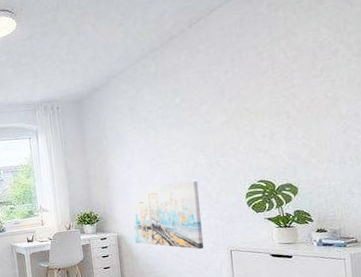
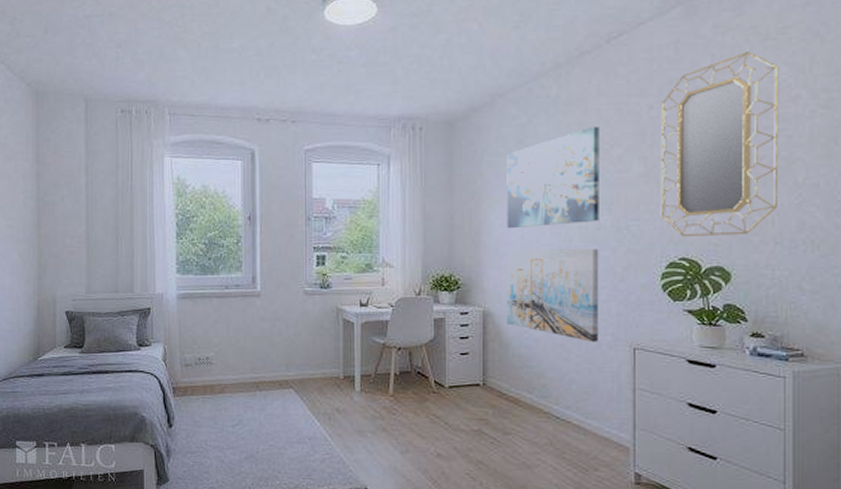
wall art: none [123,91,196,174] -> present [507,127,599,229]
home mirror: none [234,21,328,165] -> present [660,52,779,238]

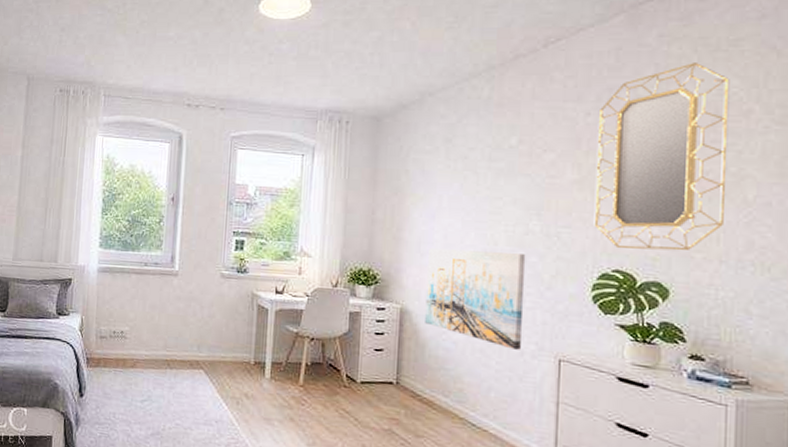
wall art: present [507,127,599,229] -> none [430,130,532,228]

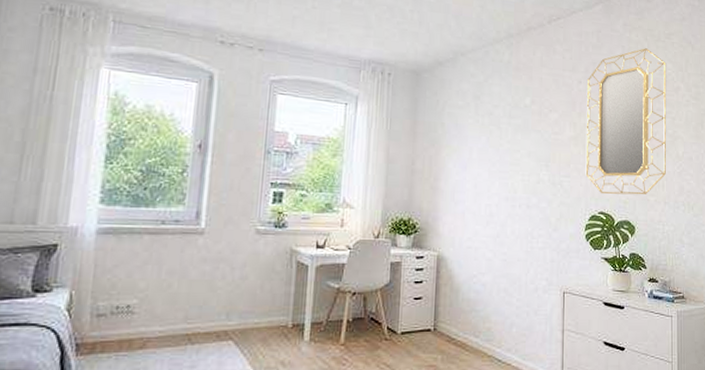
wall art: present [425,248,526,350] -> none [459,197,538,286]

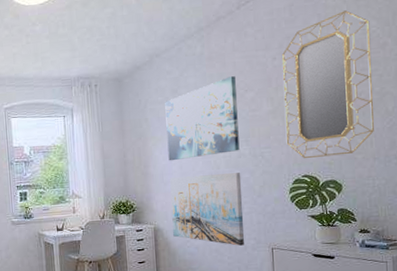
wall art: none [459,197,538,286] -> present [170,173,245,246]
wall art: none [462,92,541,177] -> present [165,76,240,161]

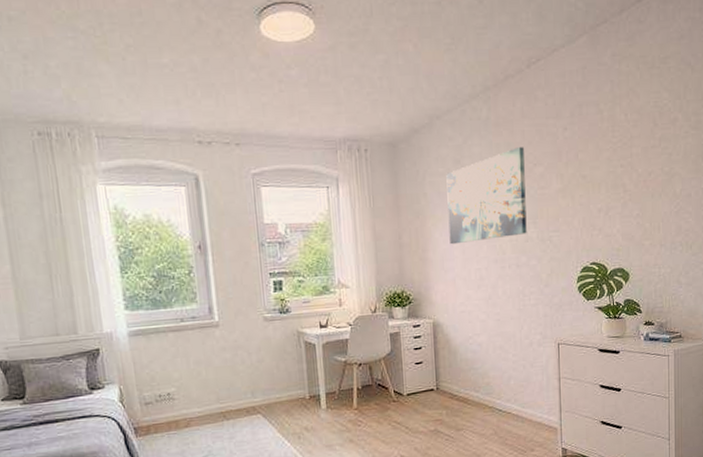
wall art: present [170,173,245,246] -> none [451,259,531,342]
home mirror: present [282,10,374,159] -> none [573,79,662,245]

